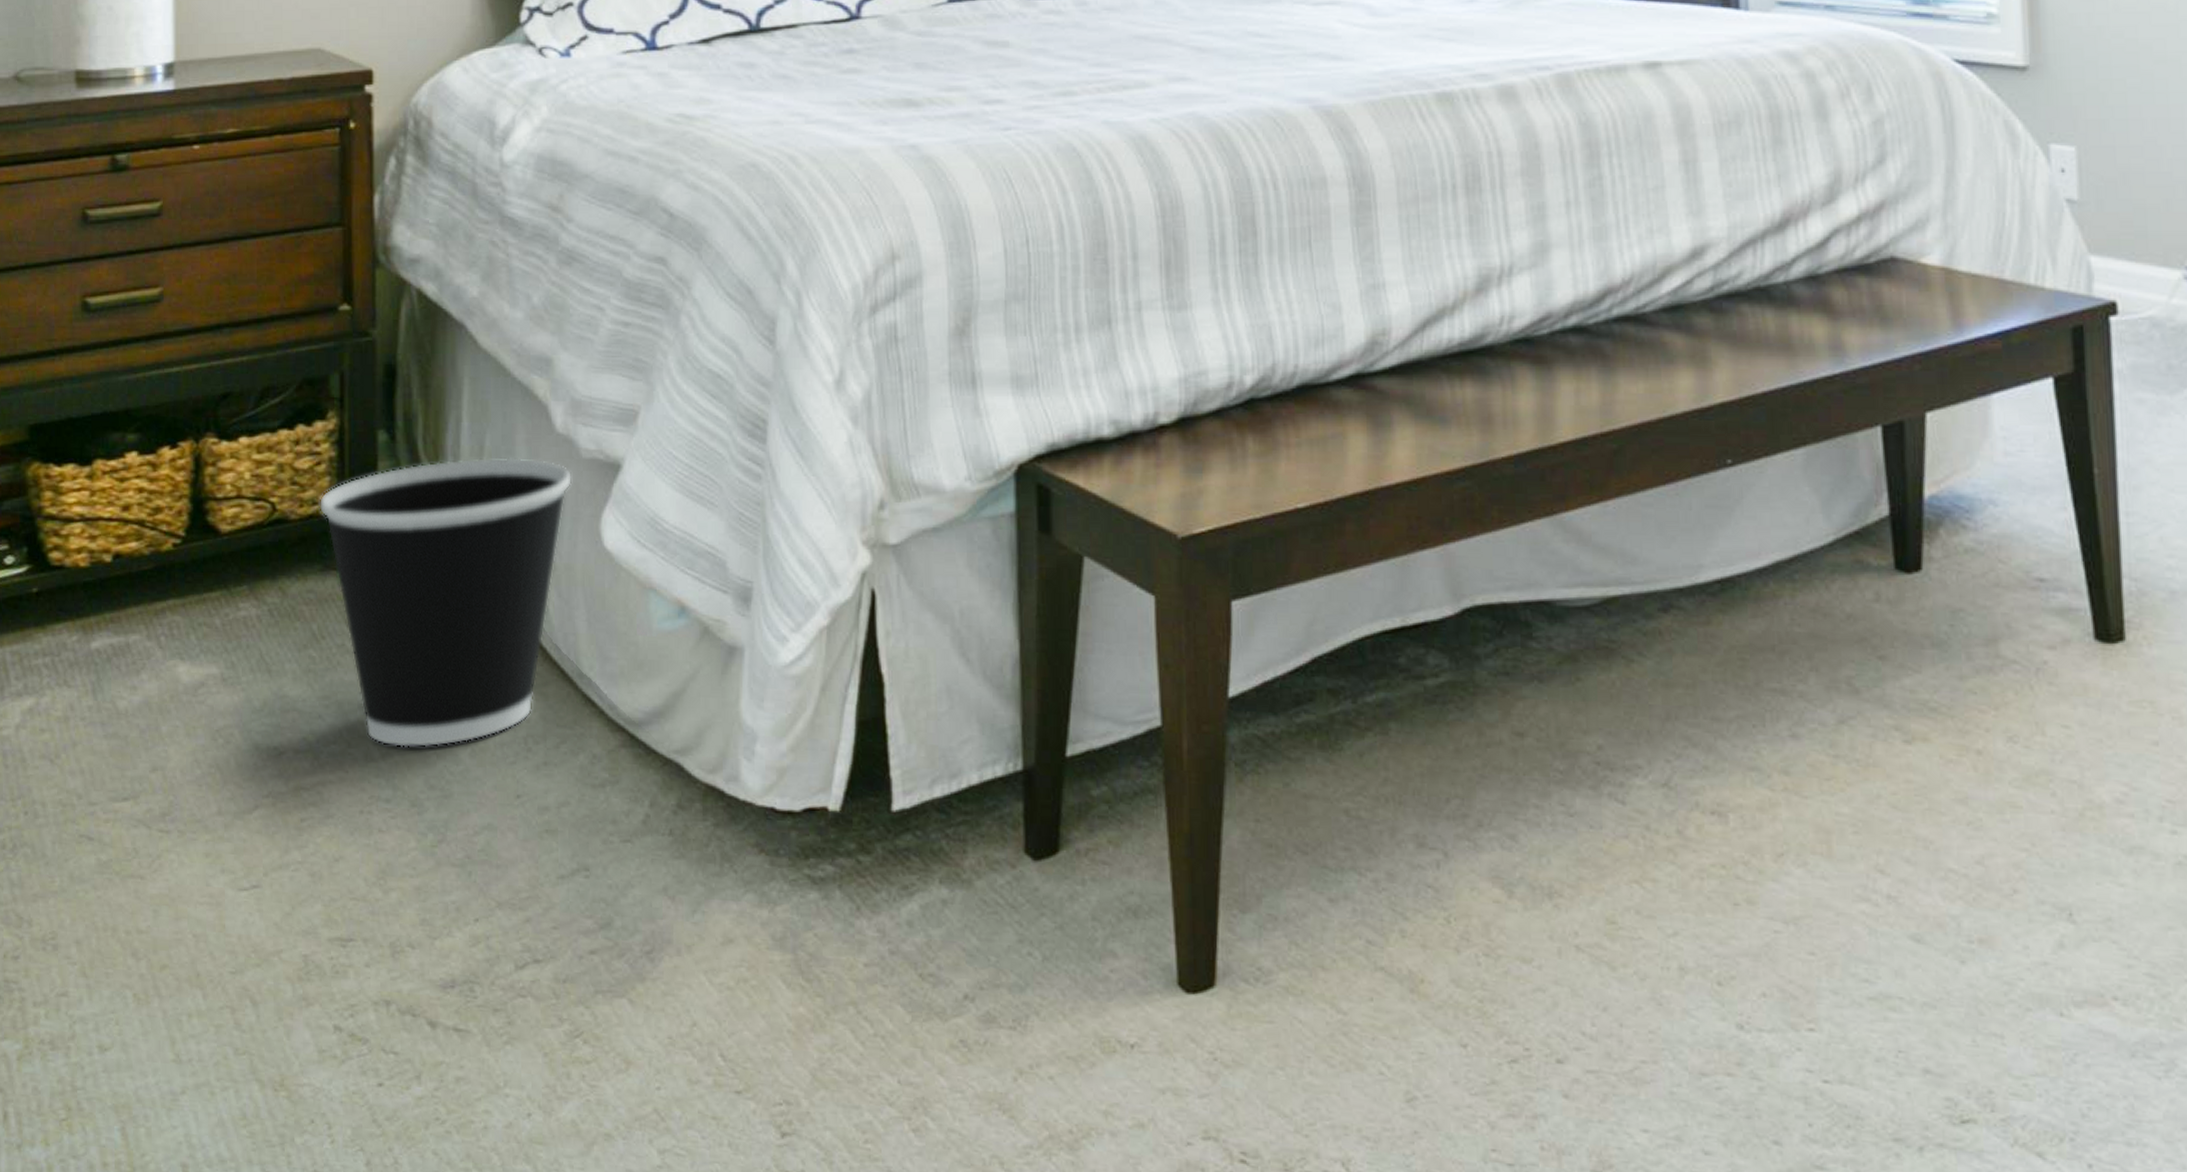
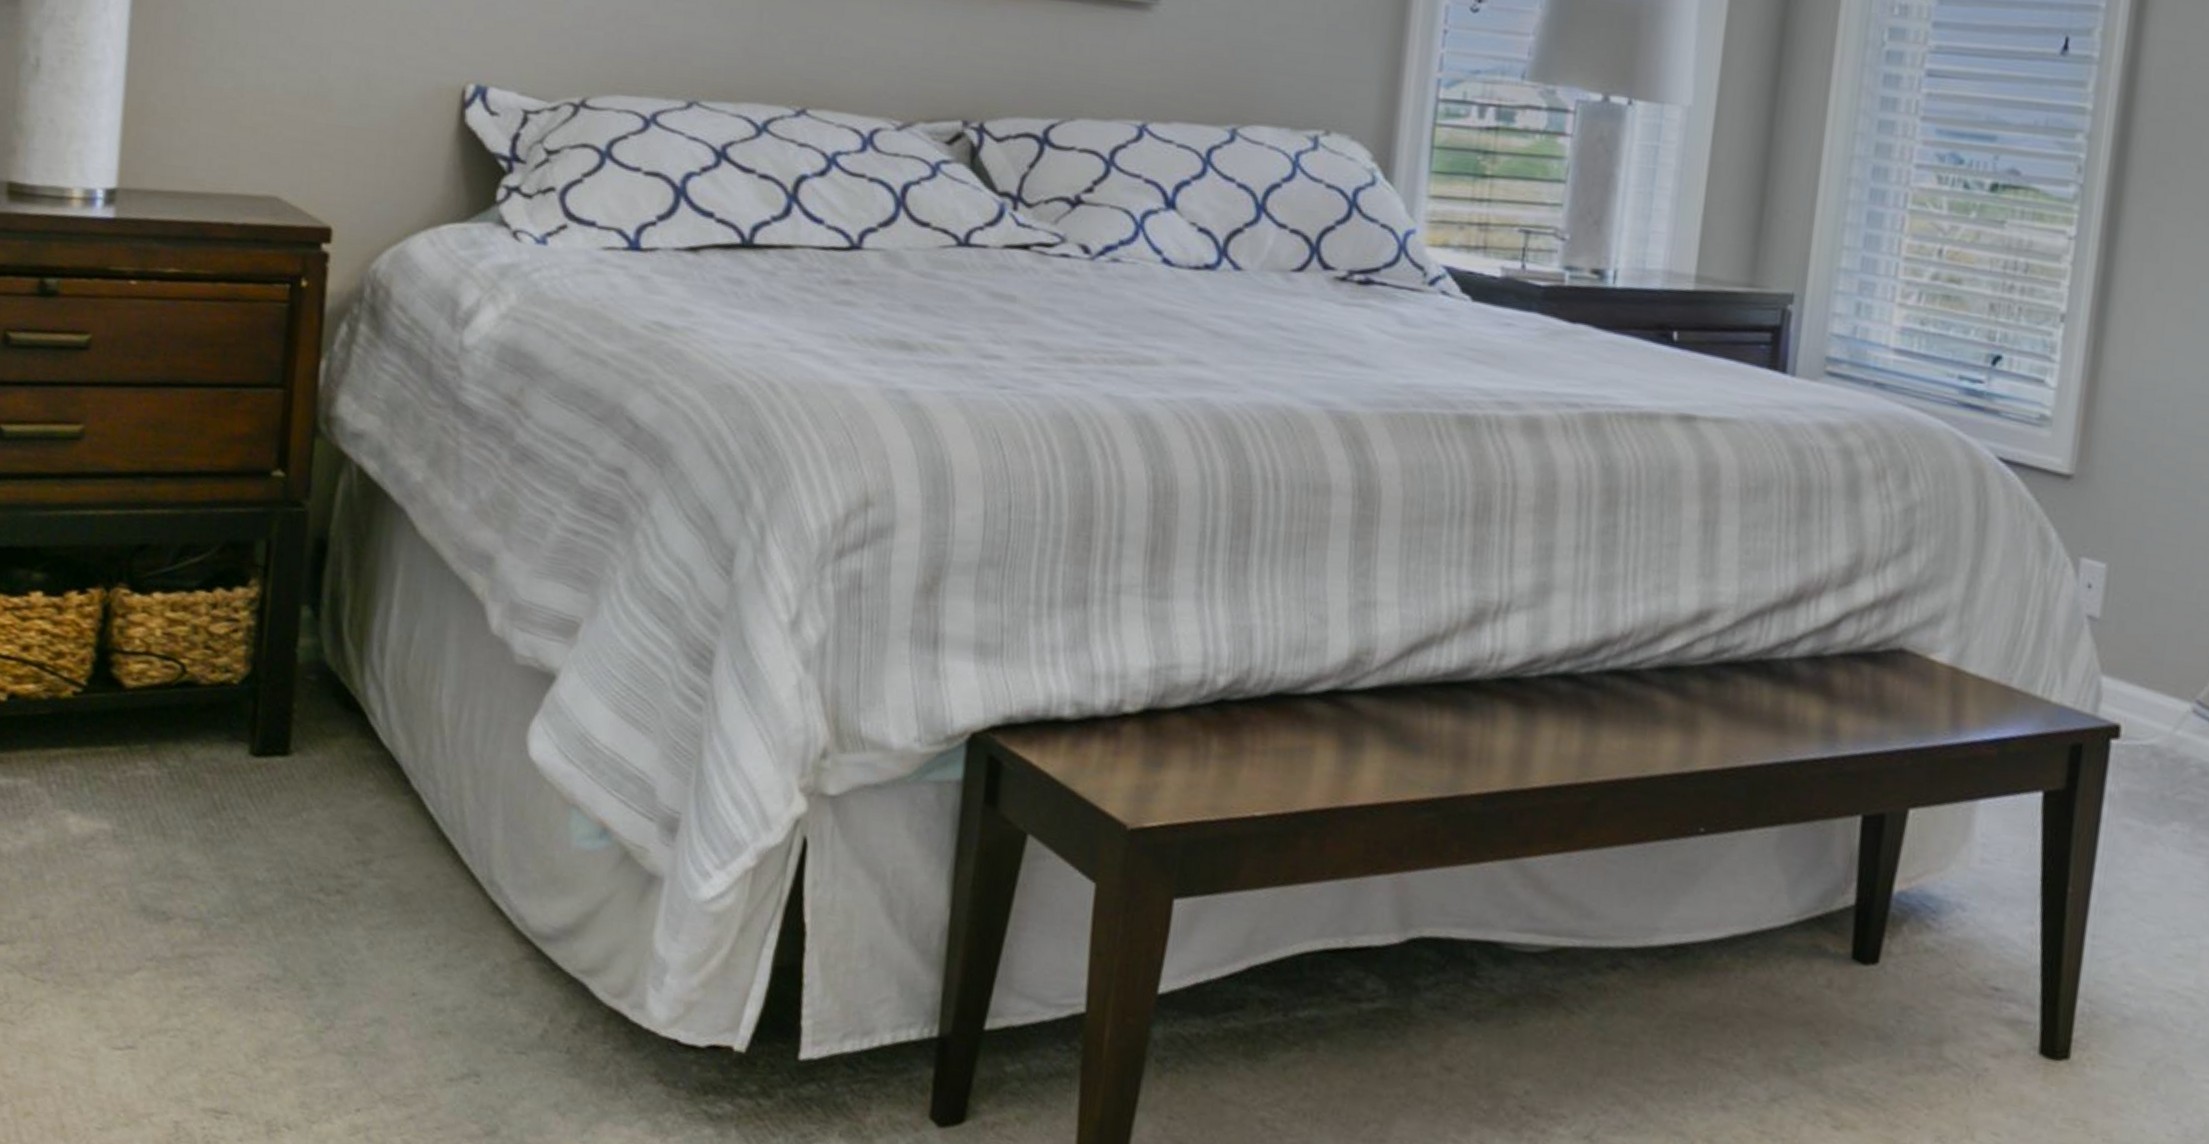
wastebasket: present [319,457,573,748] -> none [232,645,504,934]

